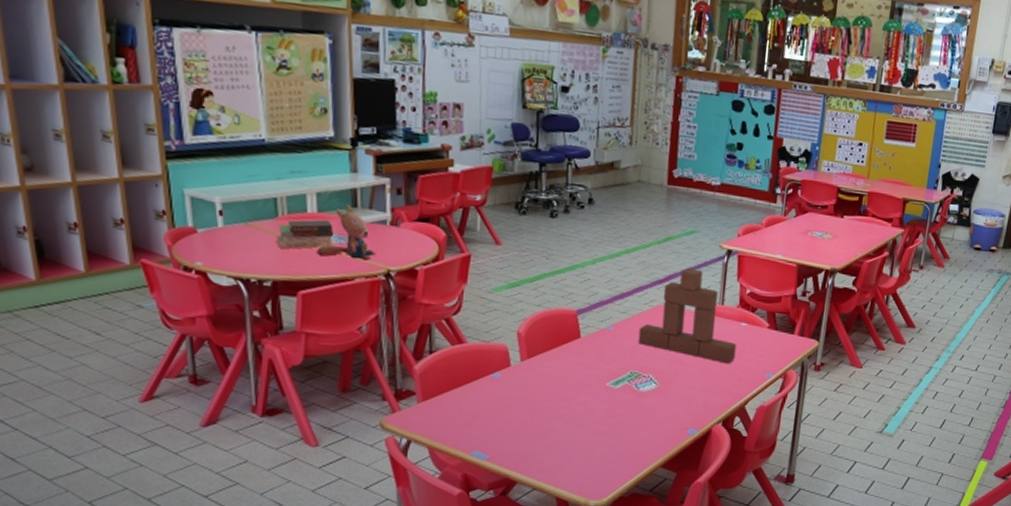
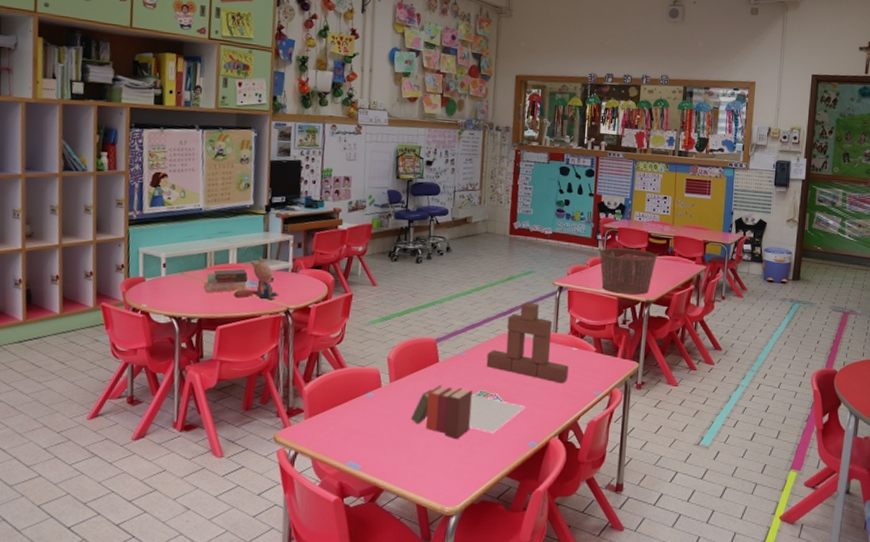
books: none [547,364,622,427] -> present [410,385,473,440]
paper sheet: none [618,376,684,419] -> present [469,394,525,433]
basket: none [776,204,848,262] -> present [598,247,658,295]

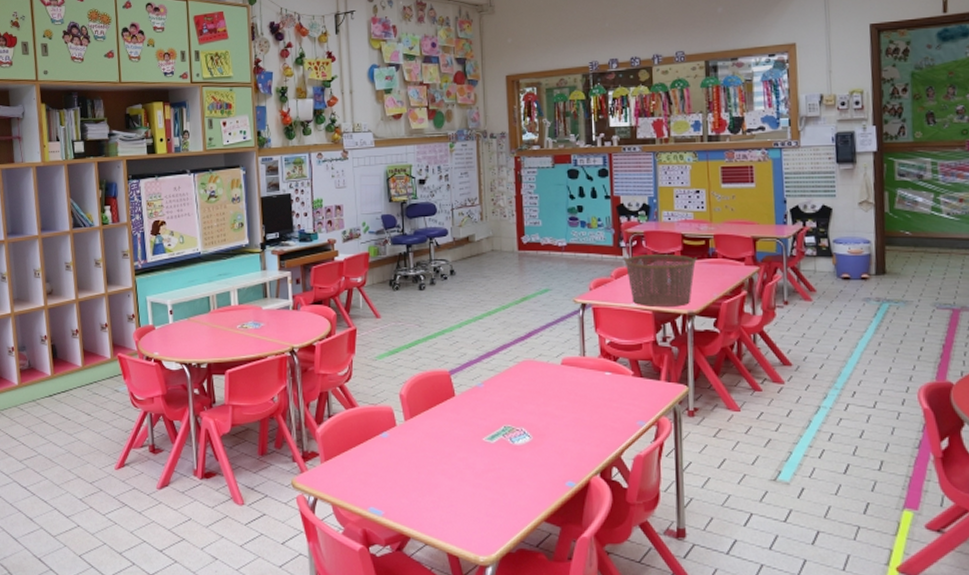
books: present [203,268,248,293] -> none [209,310,251,337]
toy animal: present [233,256,280,301] -> none [238,295,283,341]
books: present [410,385,473,440] -> none [430,421,498,481]
paper sheet: present [469,394,525,433] -> none [494,430,557,473]
toy blocks: present [486,302,569,384] -> none [507,324,604,414]

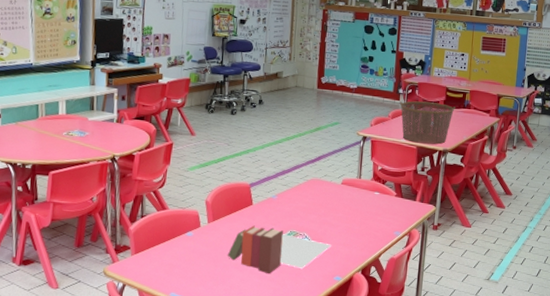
books: none [430,421,498,481] -> present [227,225,284,274]
paper sheet: none [494,430,557,473] -> present [280,234,331,269]

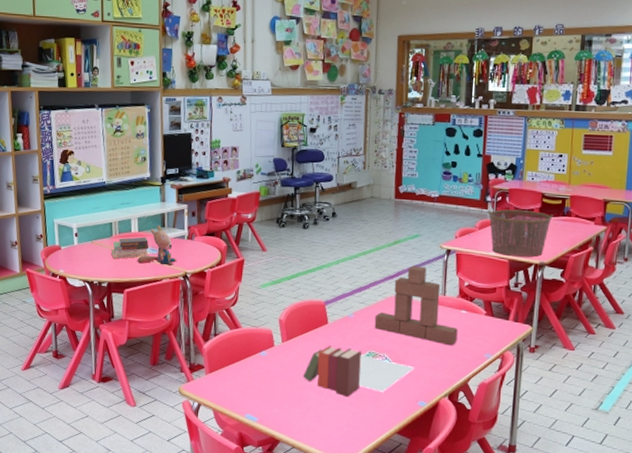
books: none [36,119,77,141] -> present [110,236,149,259]
toy animal: none [63,107,106,148] -> present [137,224,178,266]
toy blocks: none [296,151,371,225] -> present [374,265,458,346]

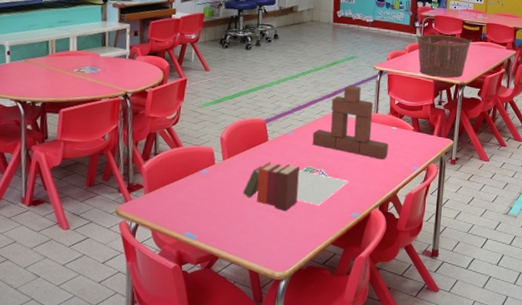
books: present [110,236,149,259] -> none [46,55,88,79]
toy animal: present [137,224,178,266] -> none [74,43,118,85]

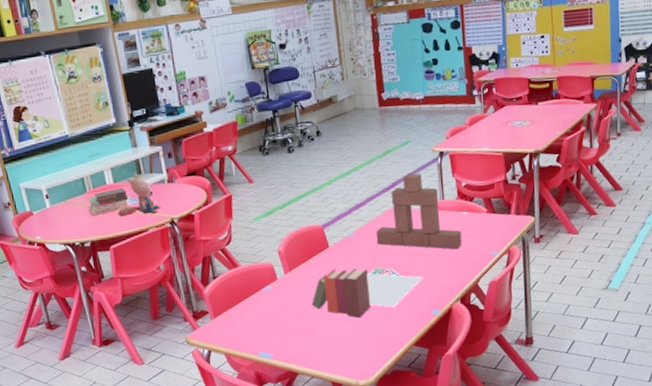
books: none [46,55,88,79] -> present [87,187,129,217]
toy animal: none [74,43,118,85] -> present [117,172,162,217]
basket: present [416,34,472,78] -> none [476,98,542,150]

